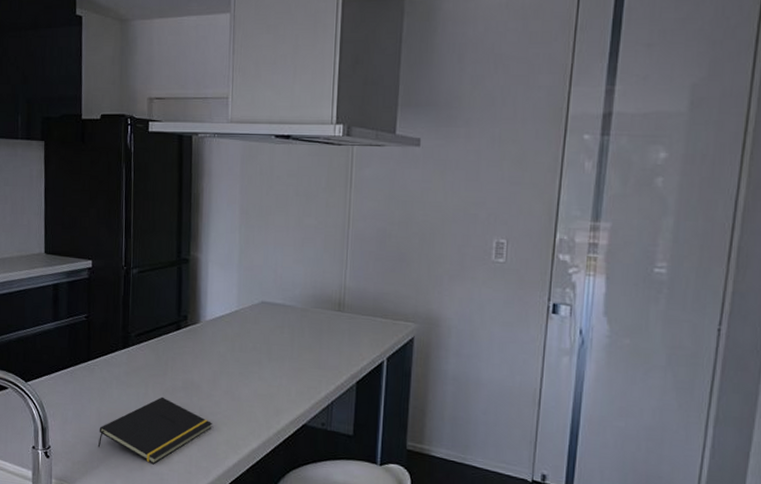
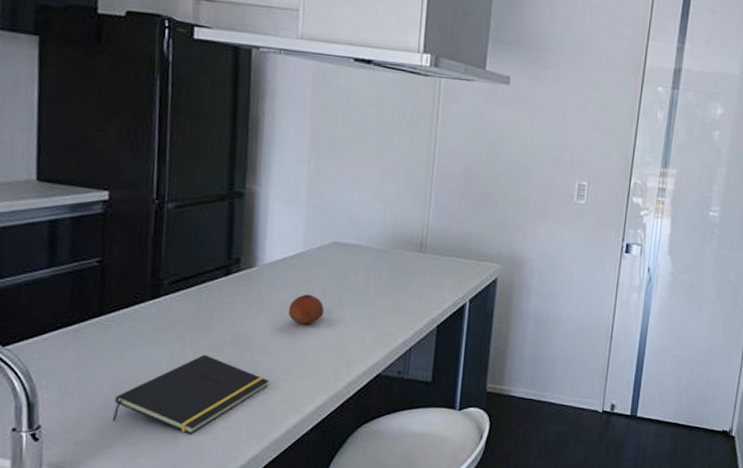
fruit: none [226,348,256,375] -> present [288,294,325,324]

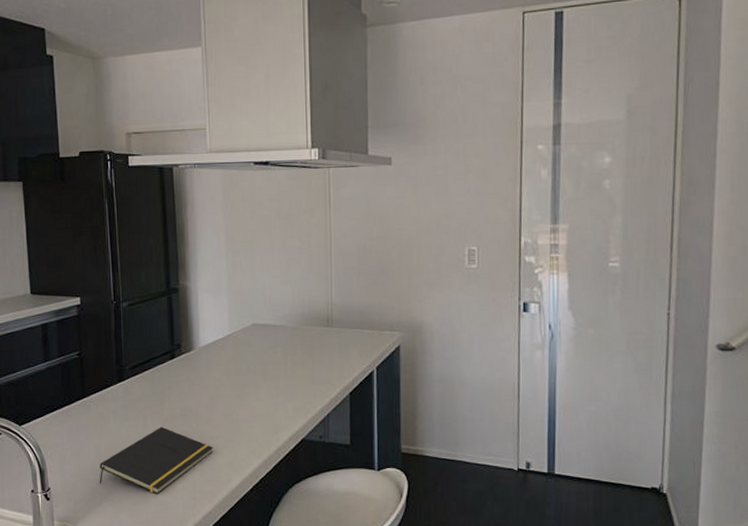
fruit: present [288,294,325,324] -> none [222,371,252,397]

